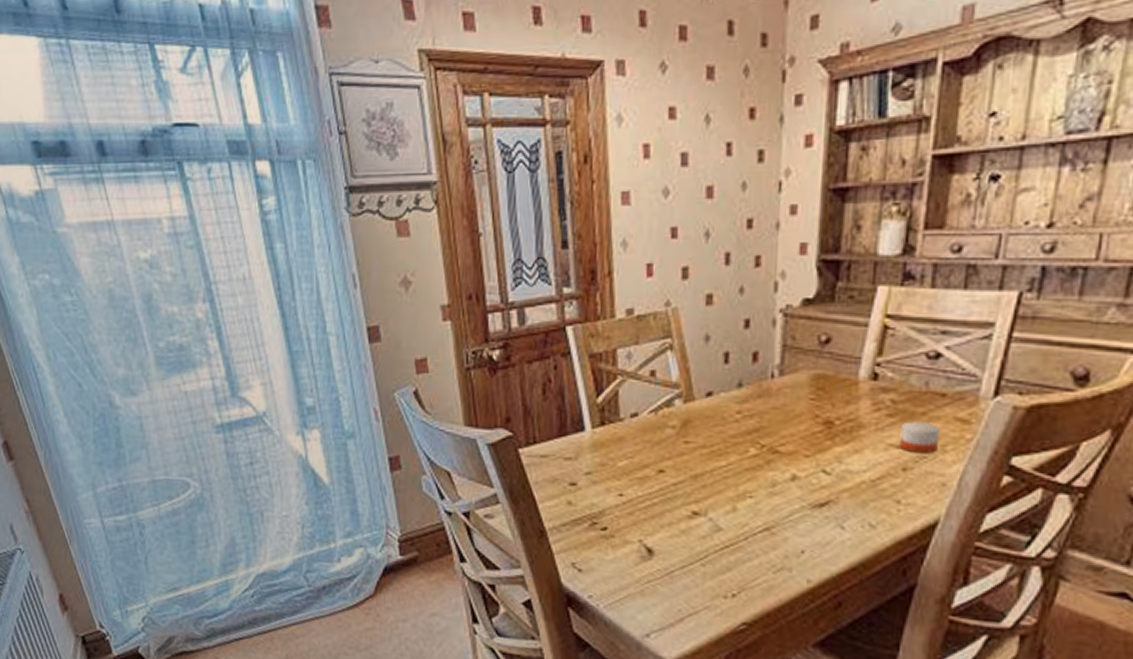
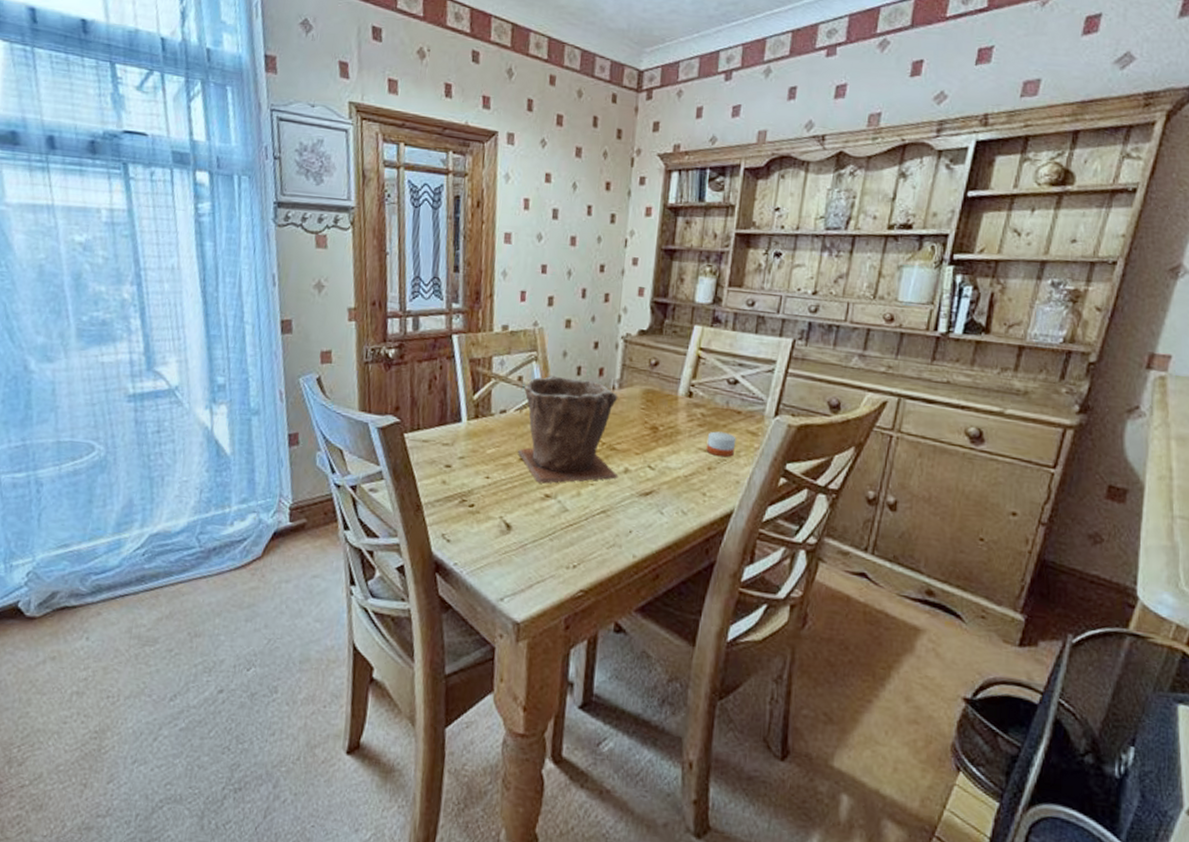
plant pot: none [656,366,784,499] -> present [518,375,619,484]

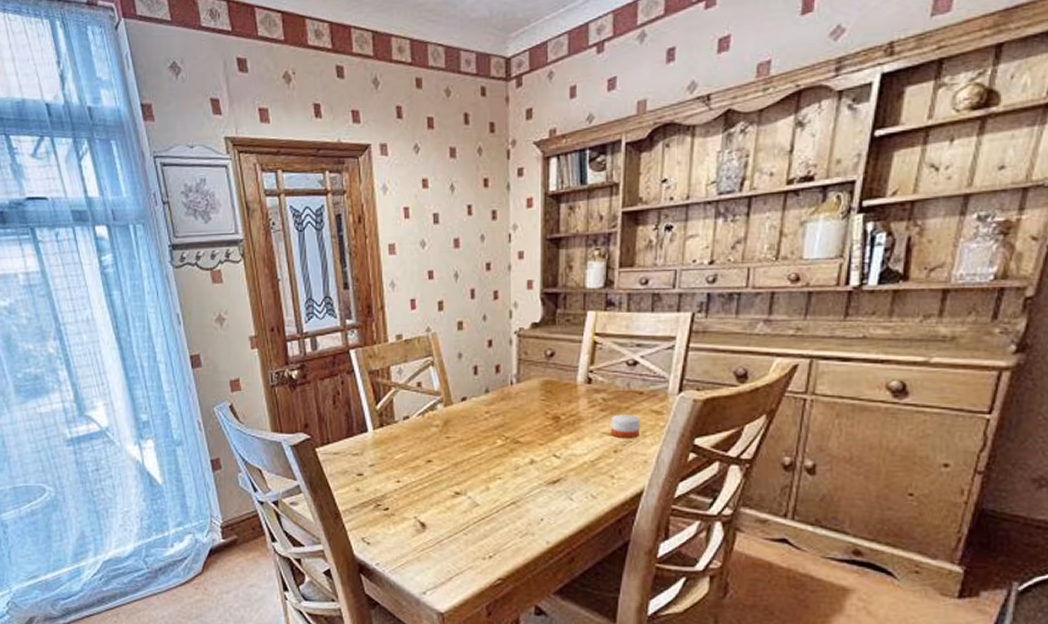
plant pot: present [518,375,619,484] -> none [425,378,525,482]

